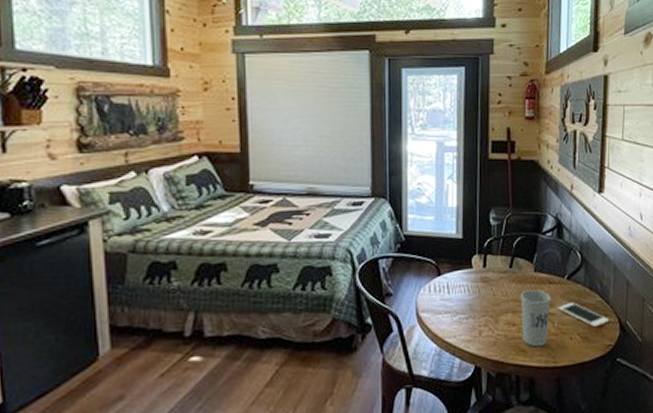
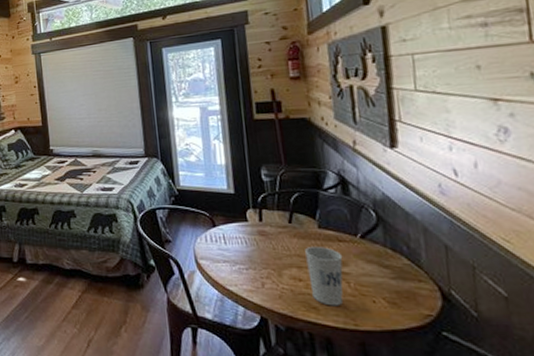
cell phone: present [558,302,610,328] -> none [353,263,426,294]

